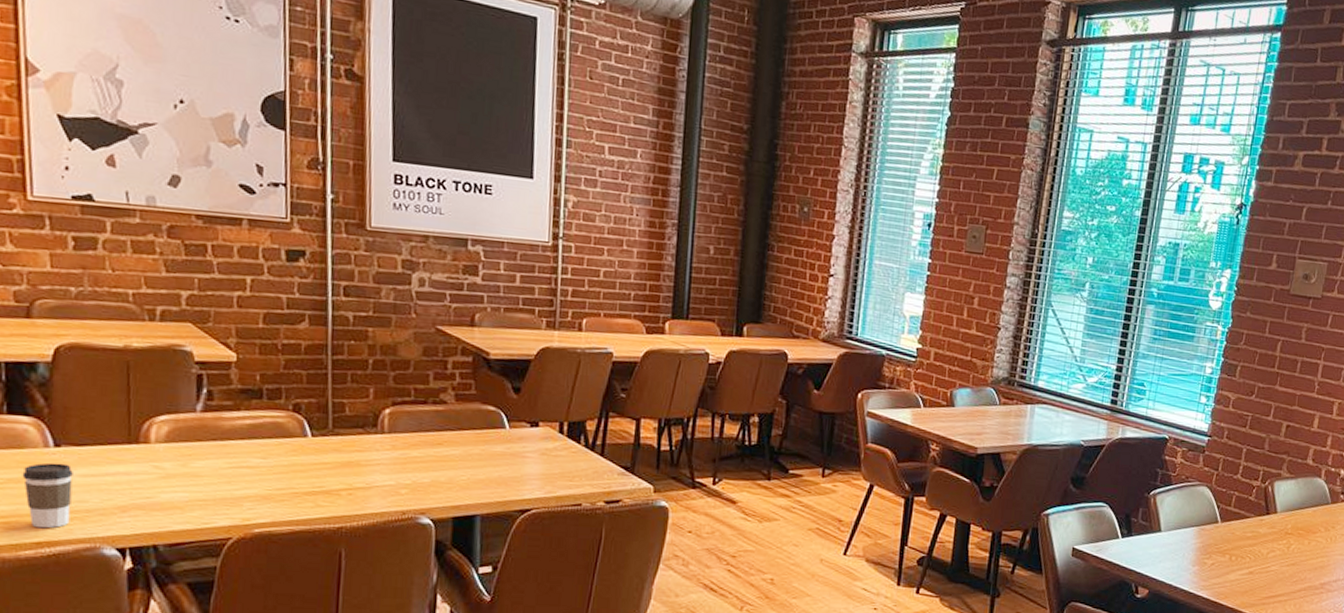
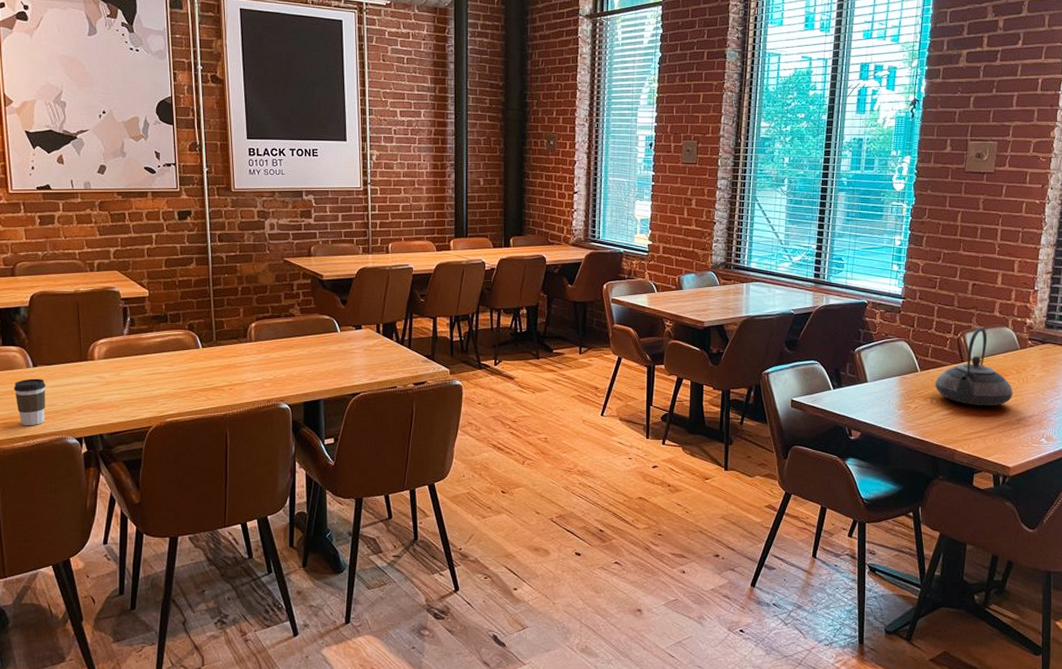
teapot: none [1235,475,1320,568] -> present [935,327,1013,407]

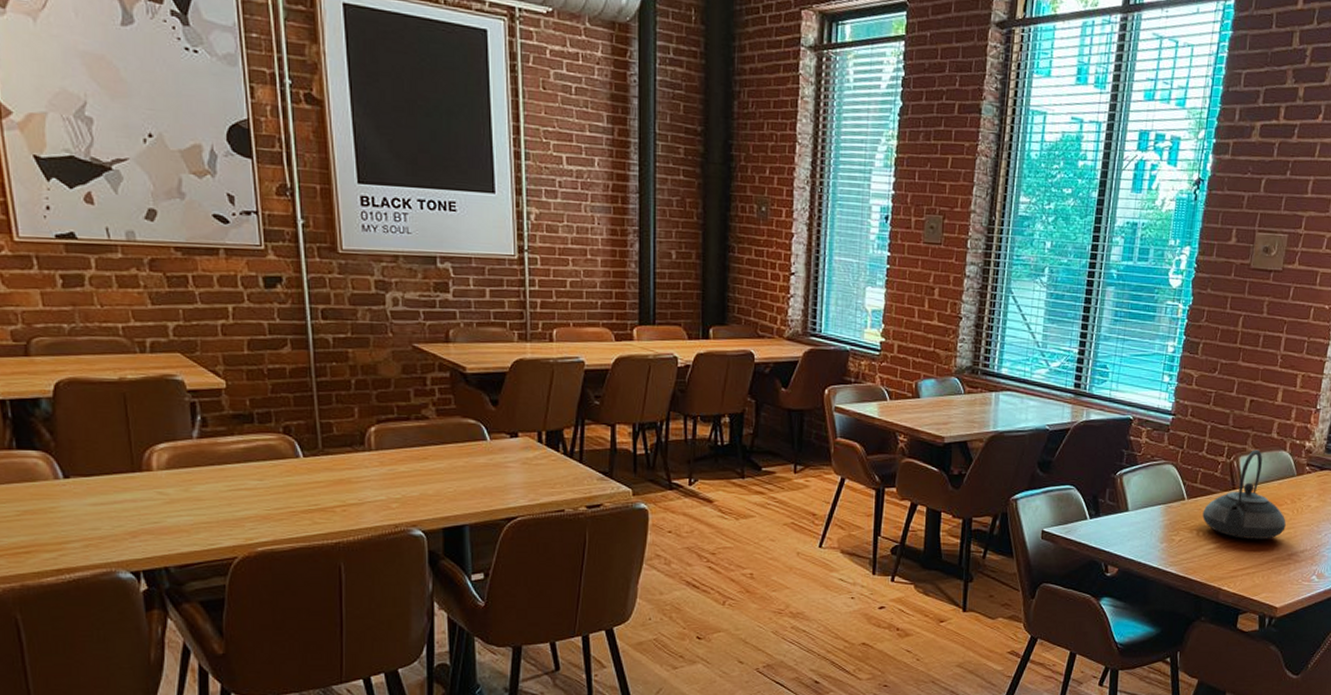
coffee cup: present [13,378,46,426] -> none [36,493,85,556]

